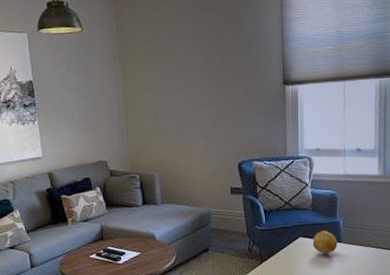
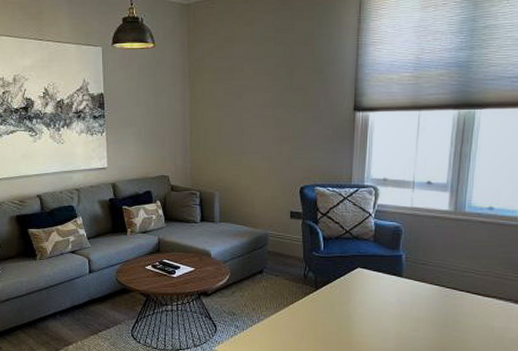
fruit: present [312,230,338,253] -> none [371,263,398,287]

